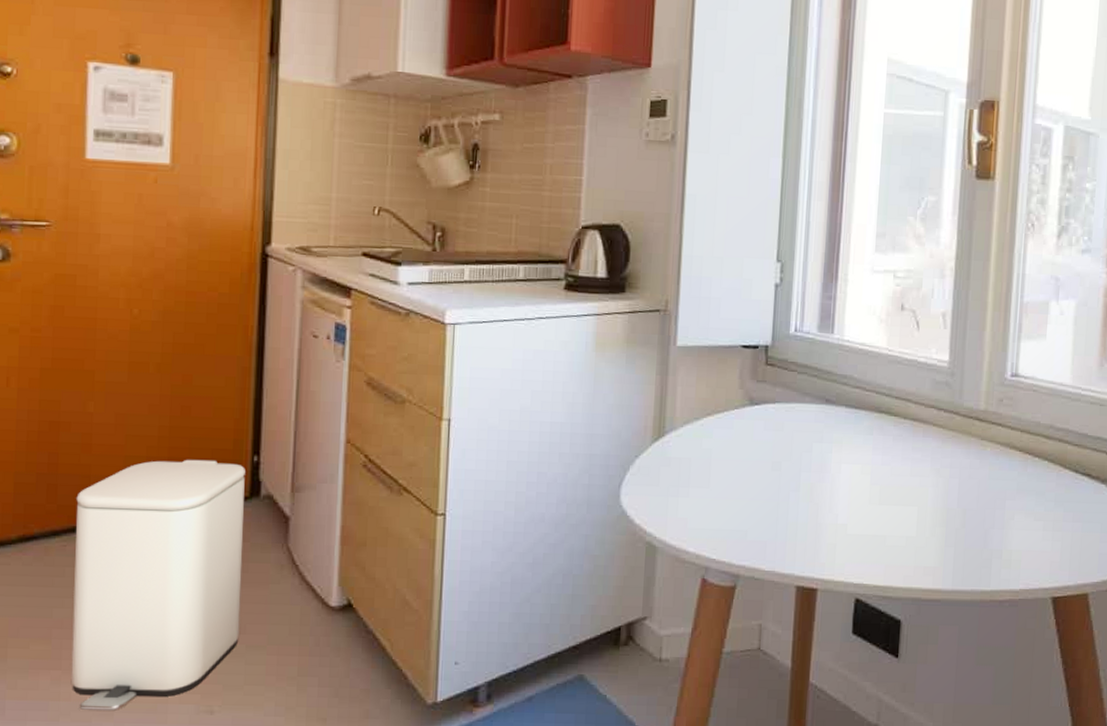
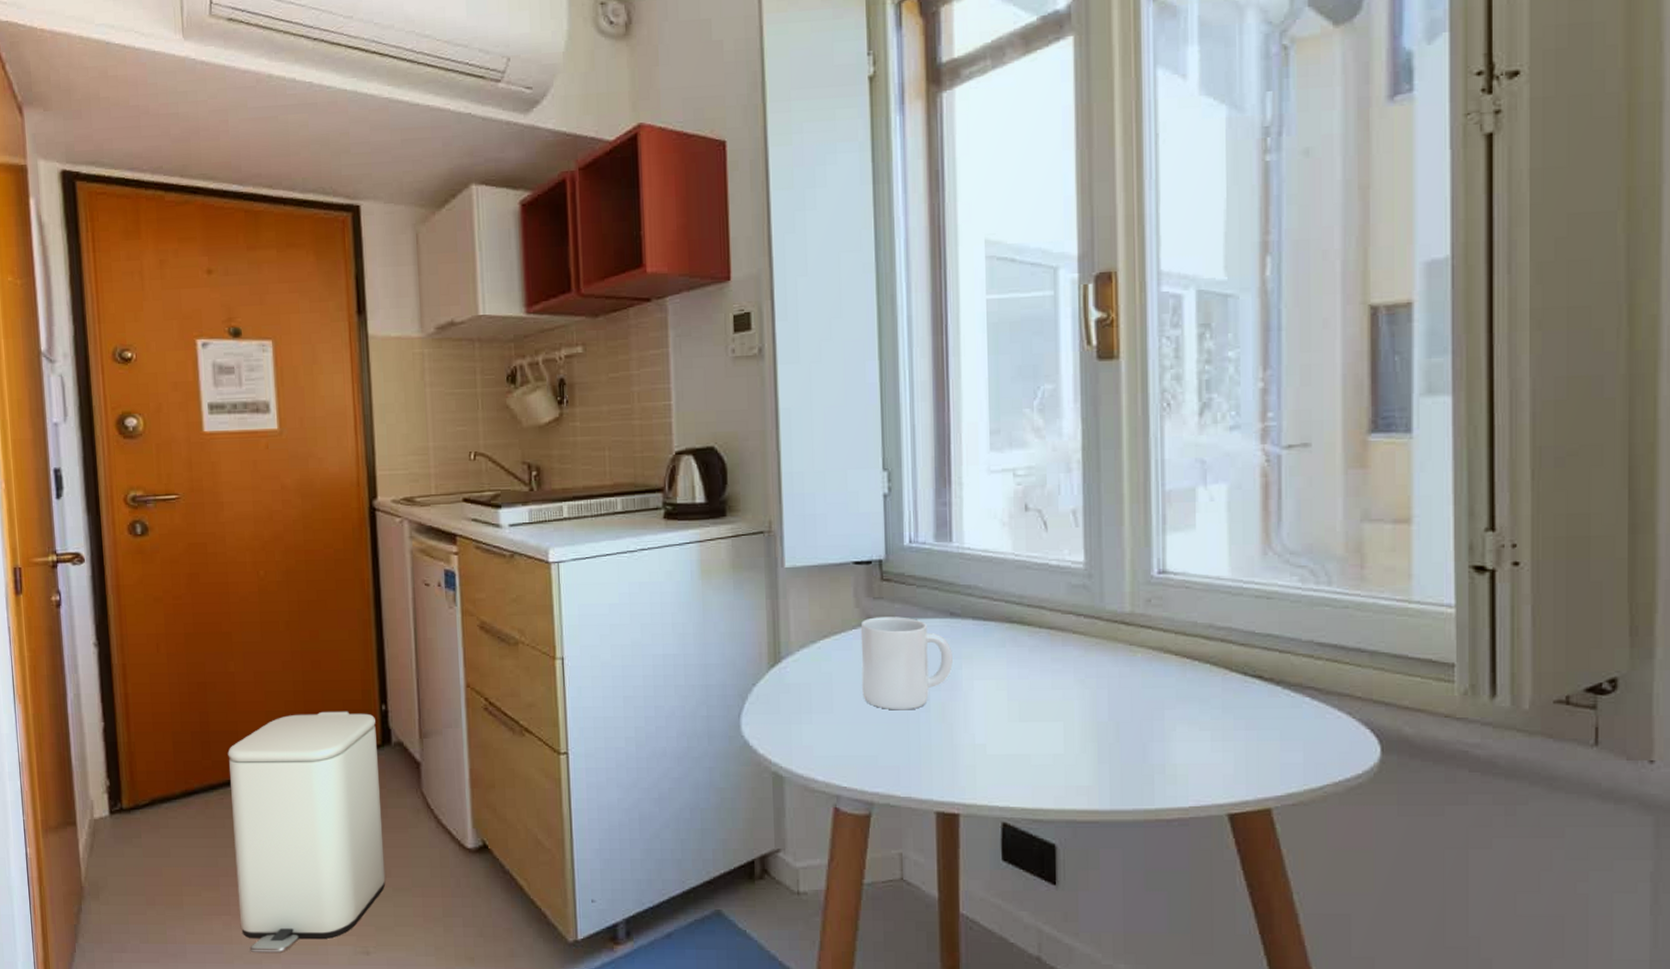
mug: none [738,399,825,489] -> present [860,617,953,710]

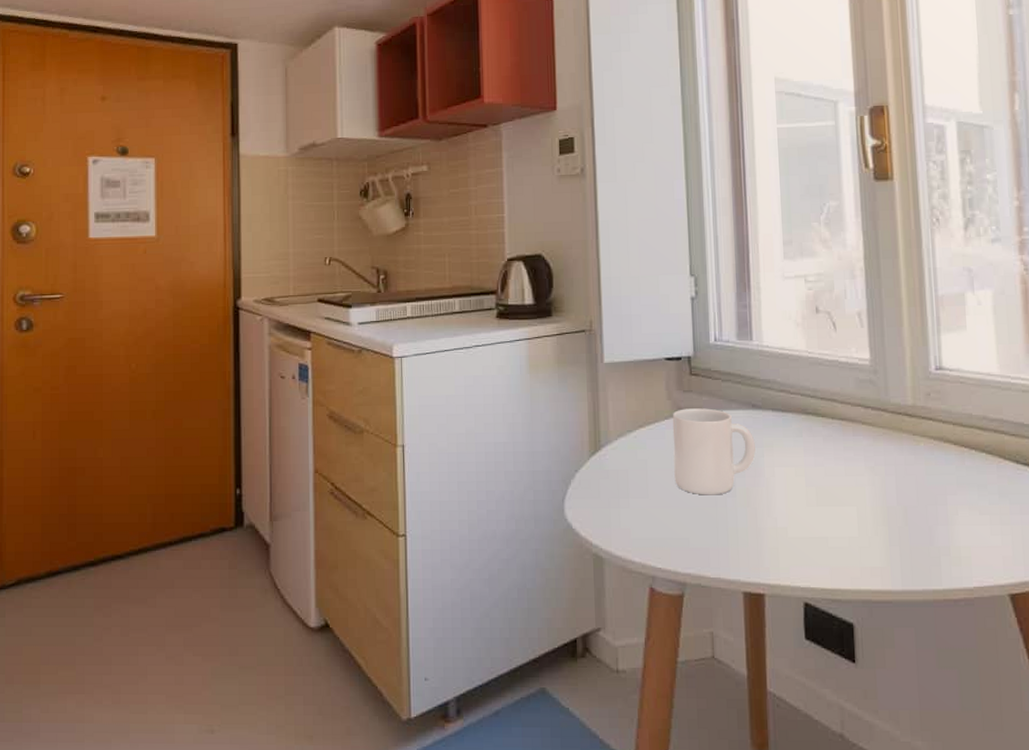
pedal bin: present [227,711,386,954] -> none [92,495,232,732]

